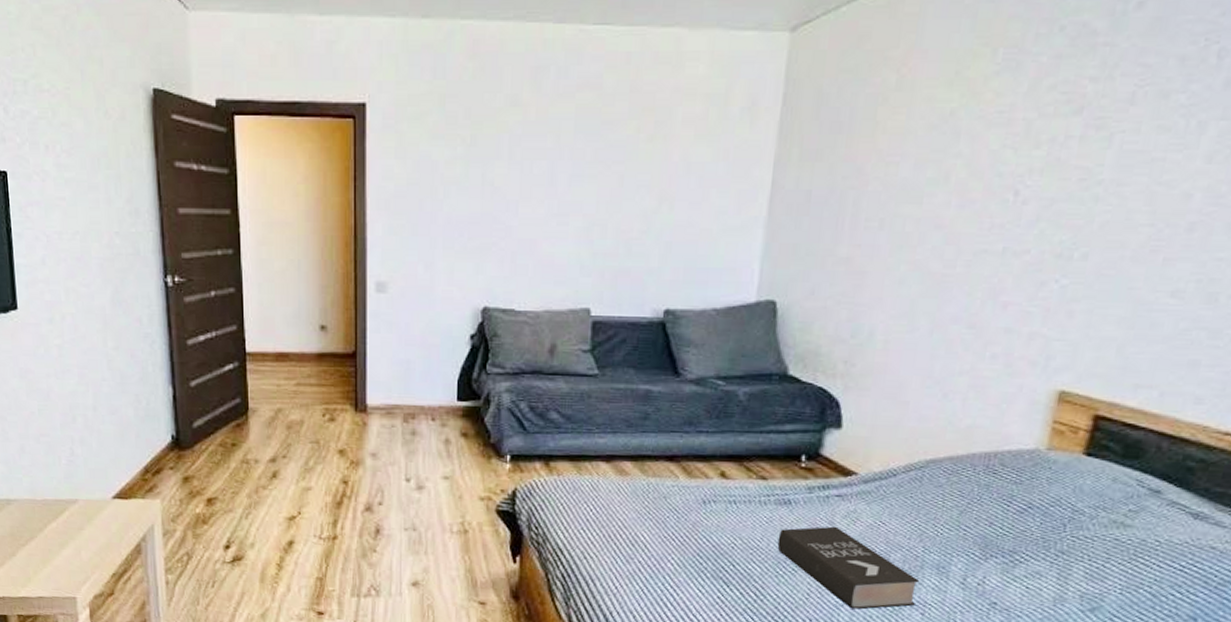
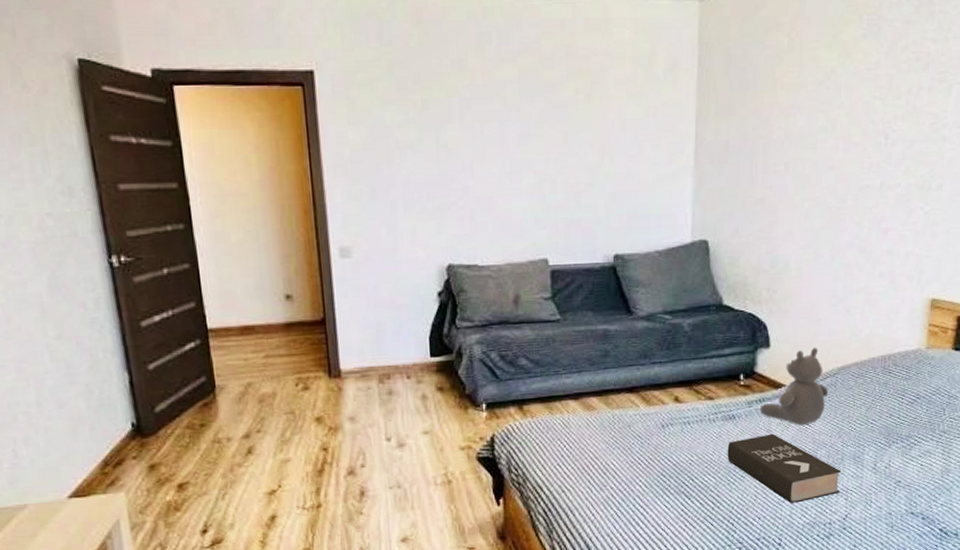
stuffed bear: none [823,433,912,523] -> present [760,347,829,426]

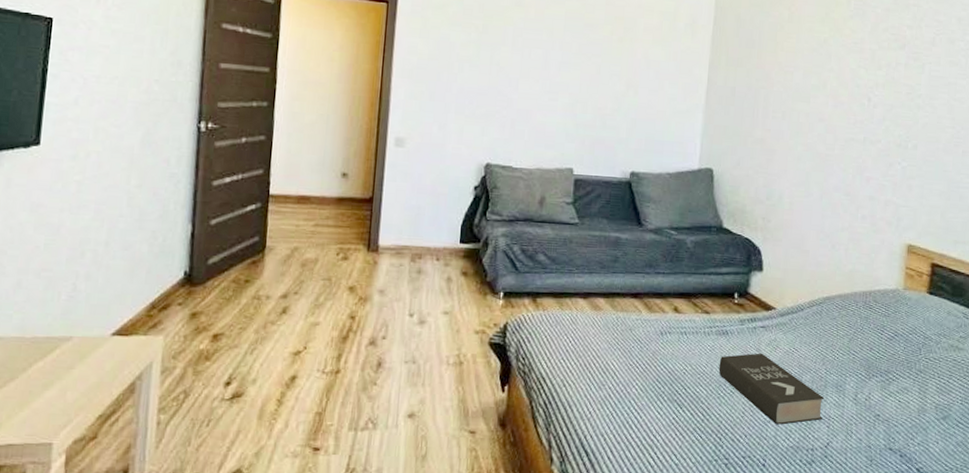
stuffed bear: present [760,347,829,426] -> none [751,275,815,349]

